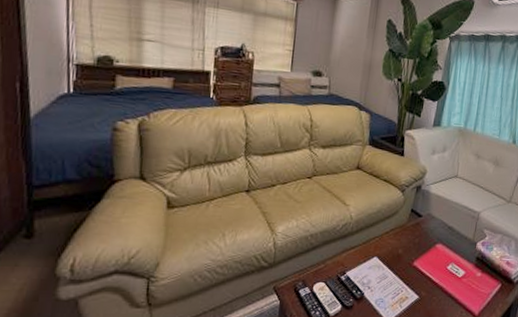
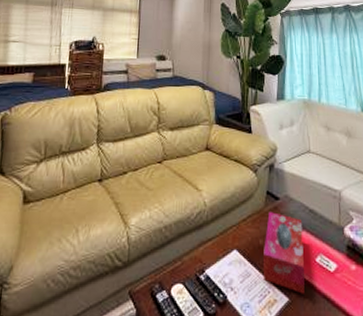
tissue box: none [399,227,441,293] -> present [264,212,305,294]

